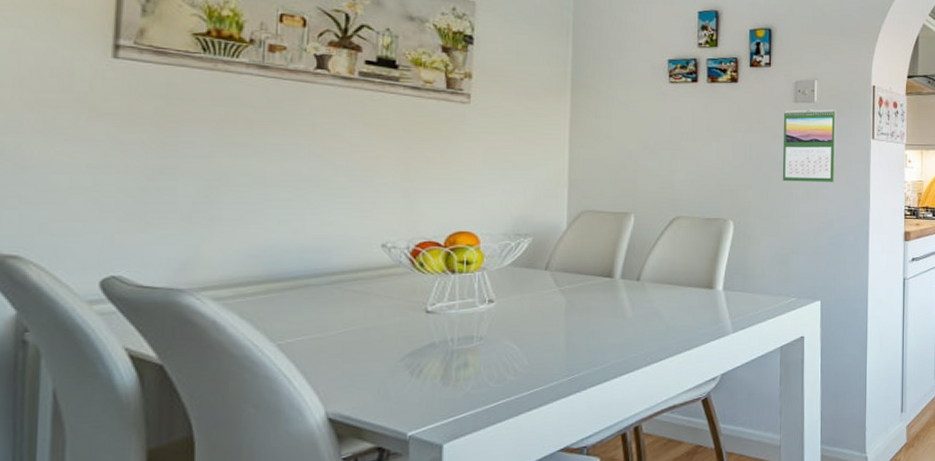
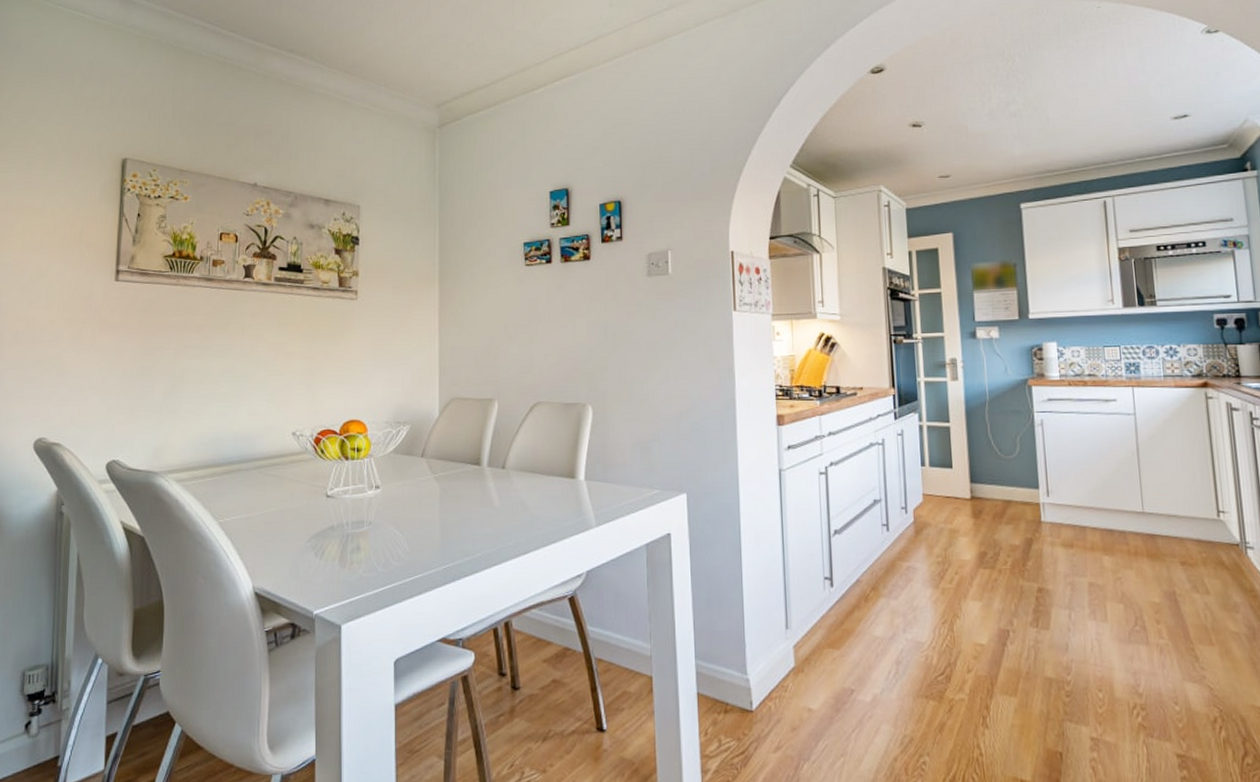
calendar: present [782,108,836,182] -> none [637,281,696,362]

